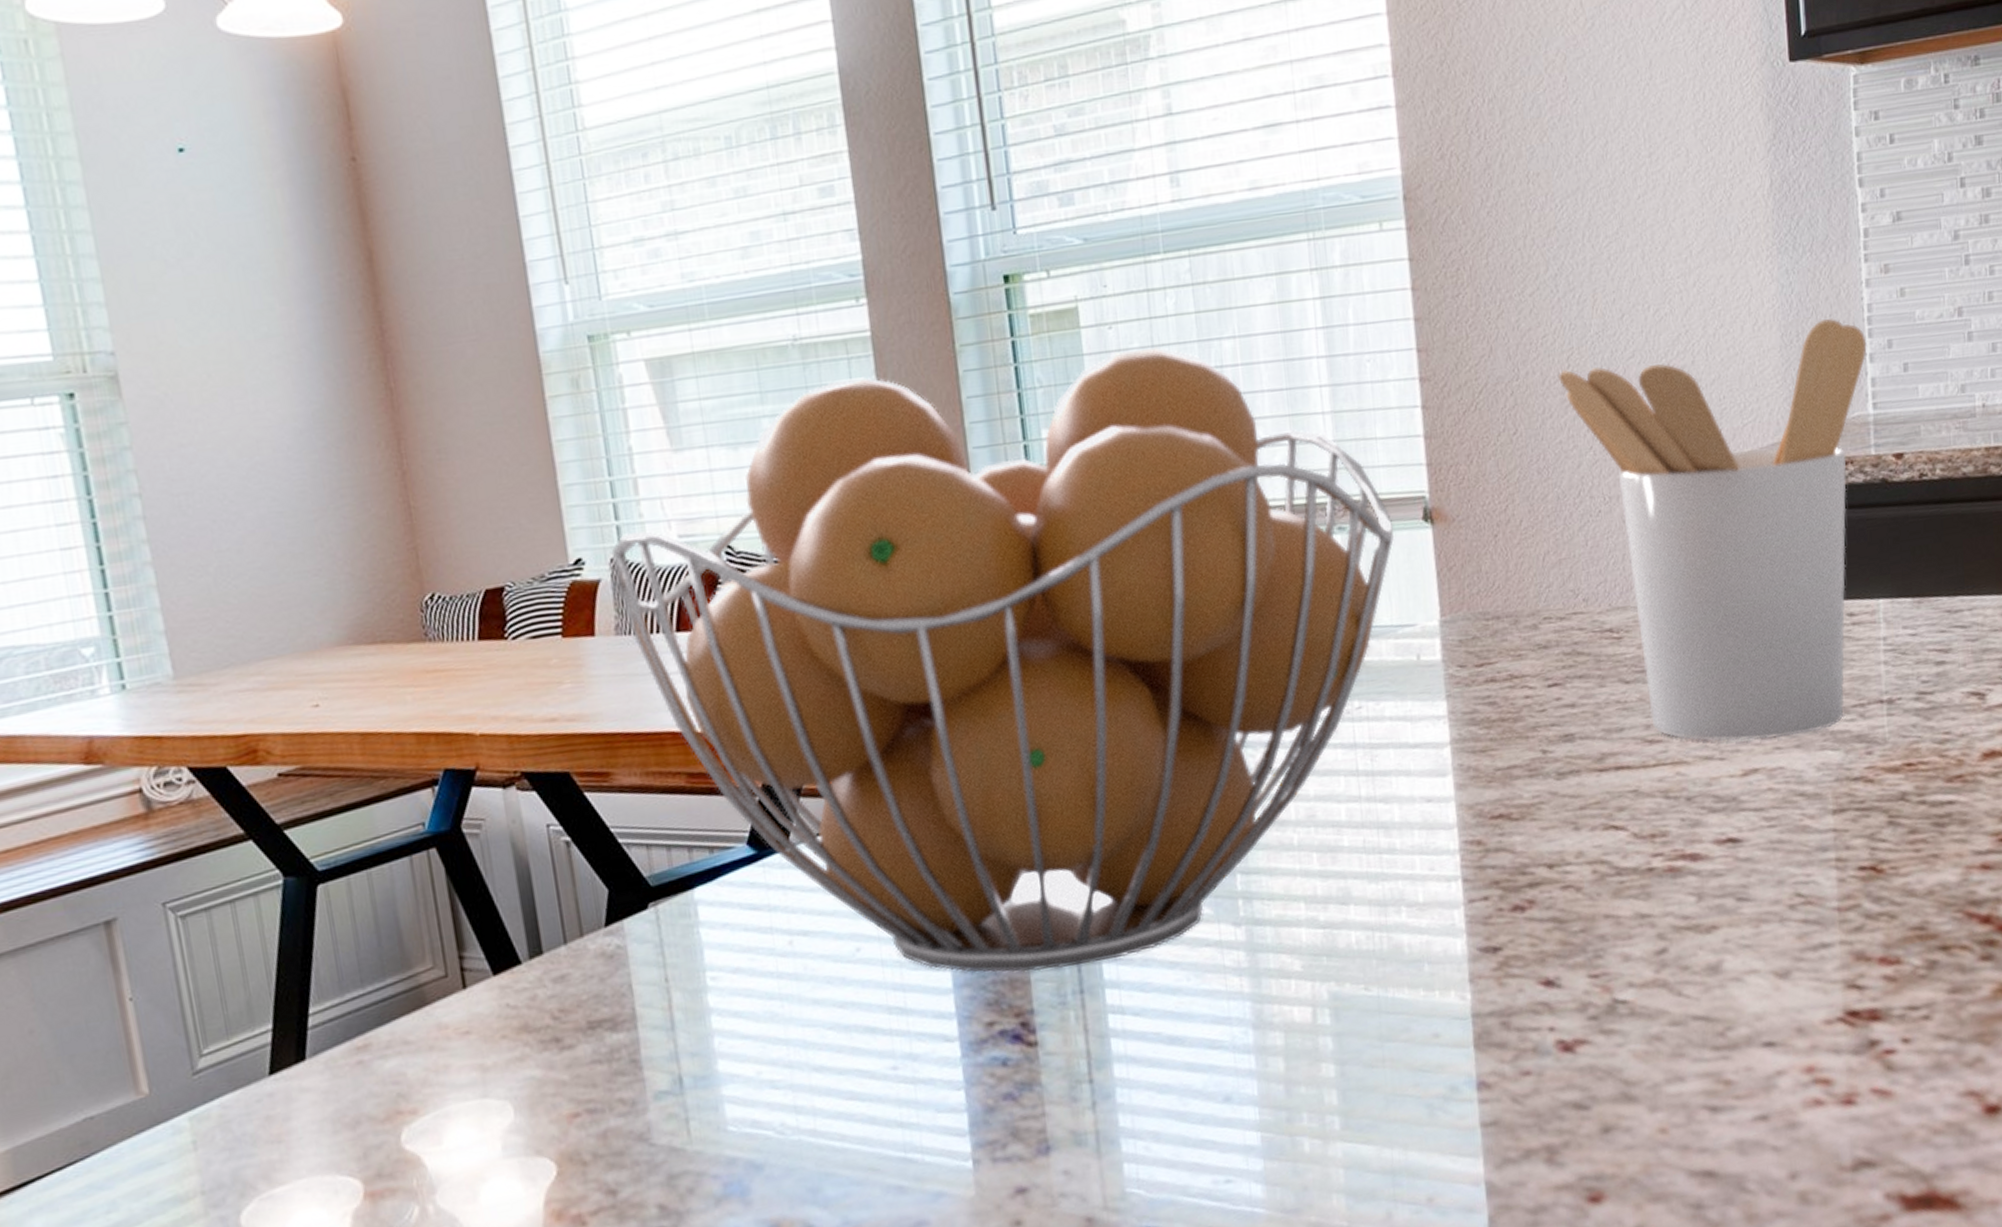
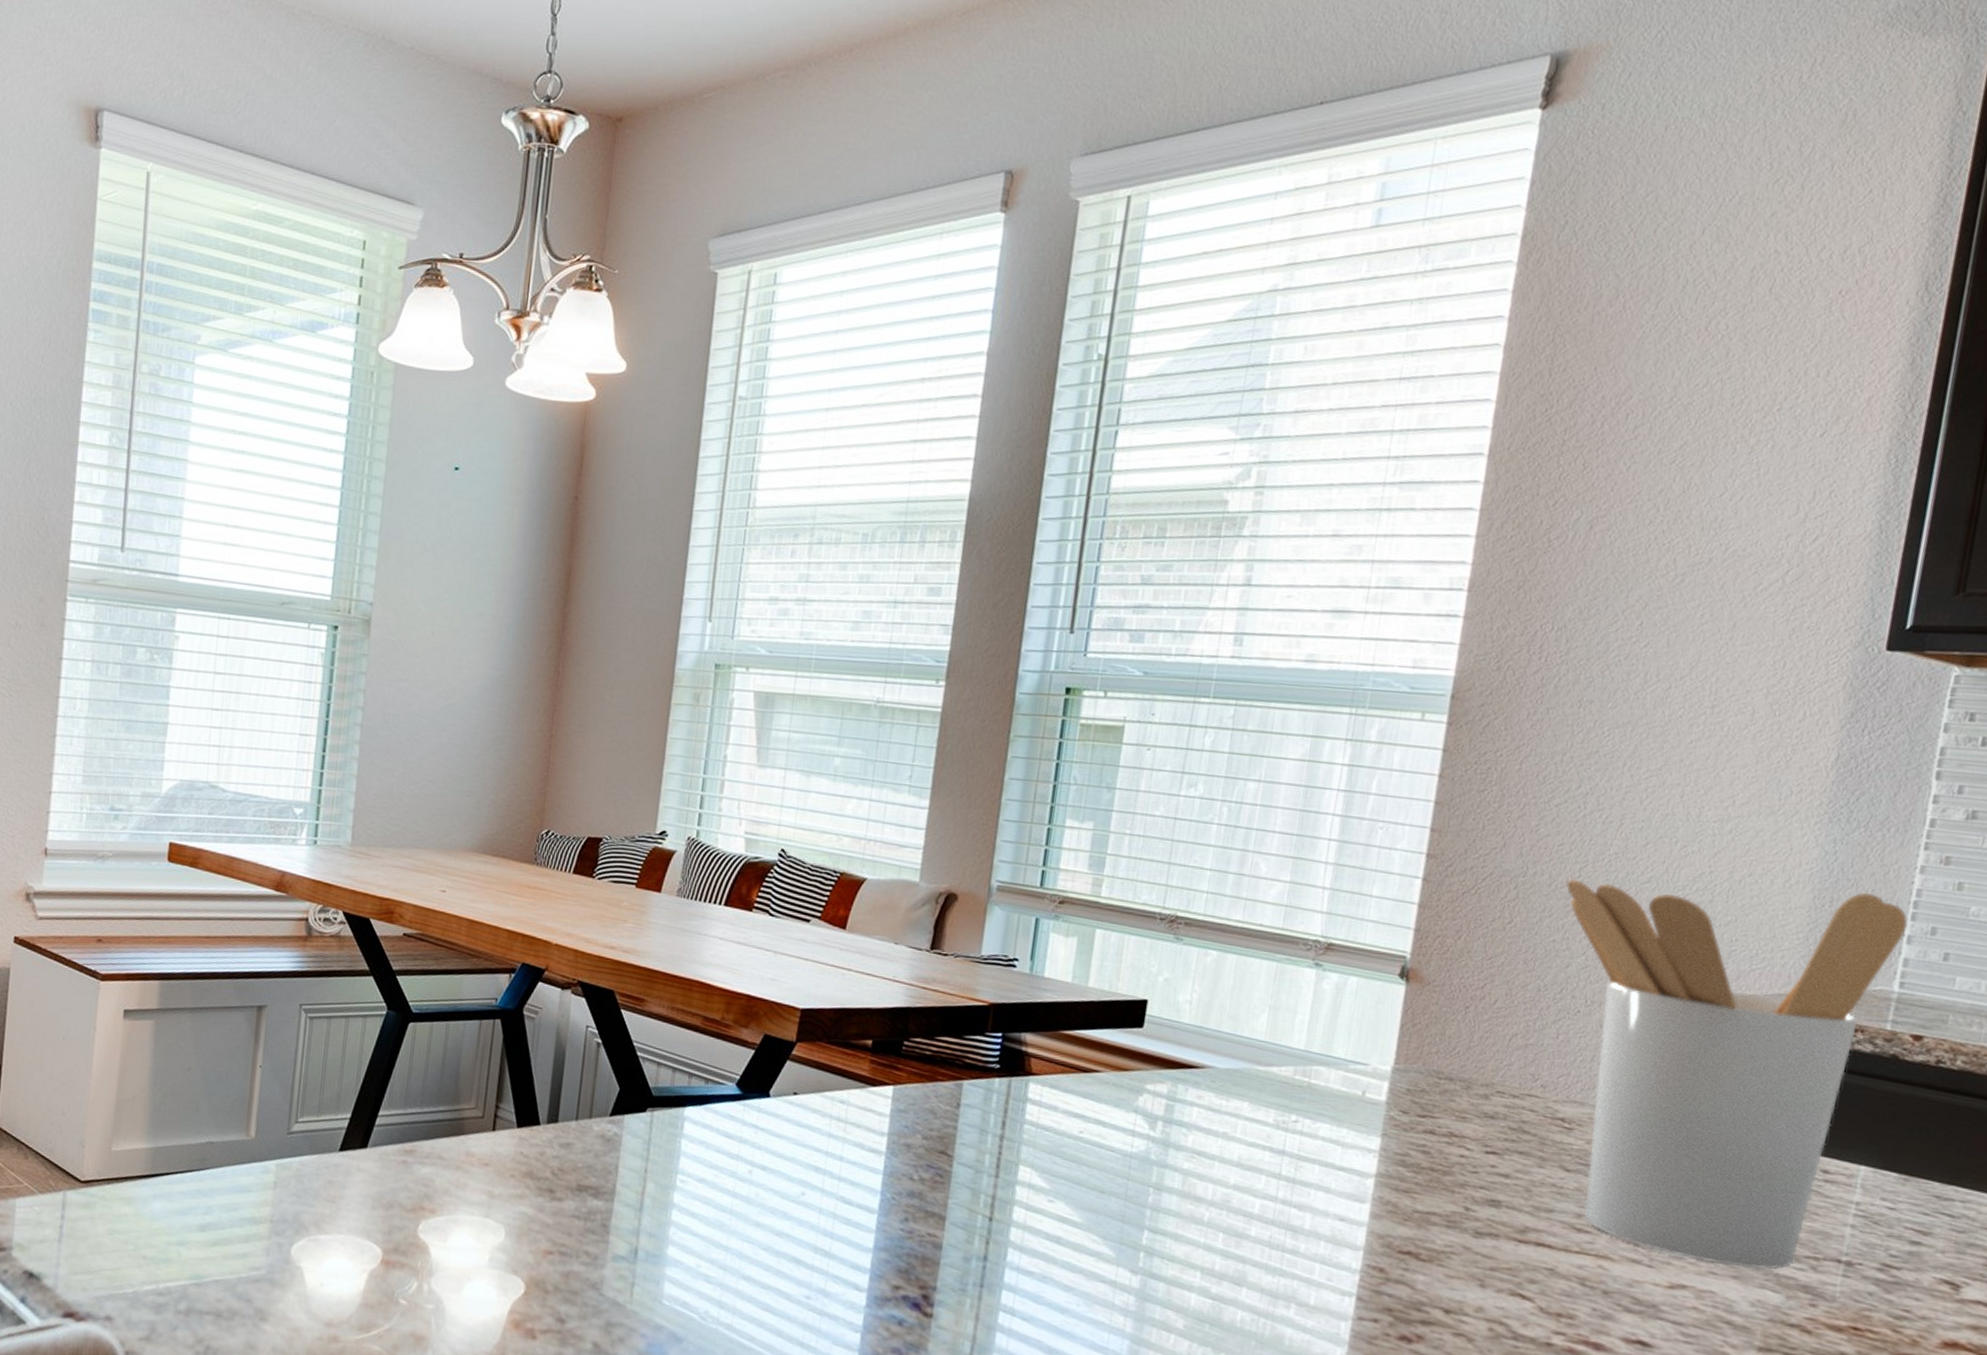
fruit basket: present [611,347,1394,973] -> none [687,741,1369,1269]

